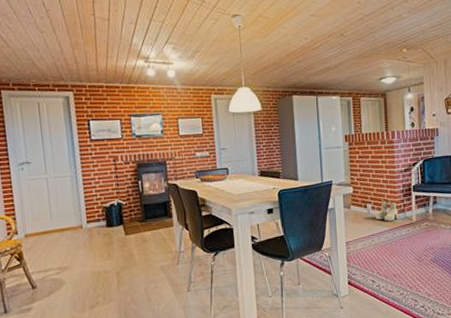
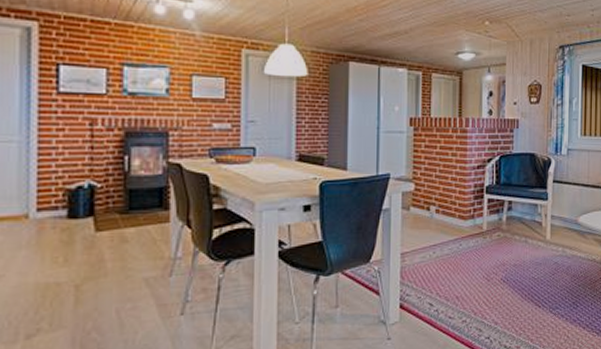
boots: present [375,201,399,221] -> none [439,203,467,229]

